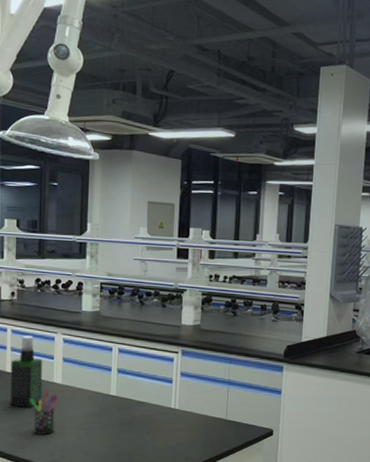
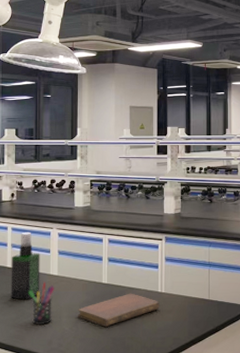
notebook: none [83,407,172,441] -> present [78,293,160,327]

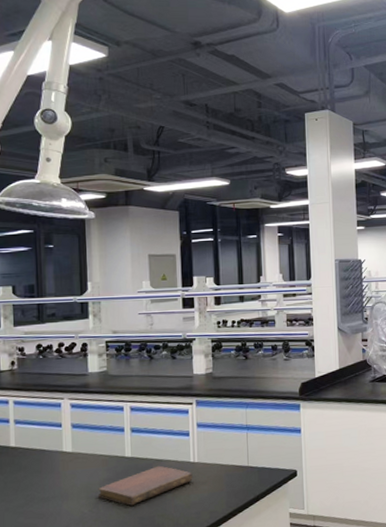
spray bottle: present [11,232,40,300] -> none [14,404,52,483]
pen holder: present [28,282,54,325] -> none [37,461,69,510]

